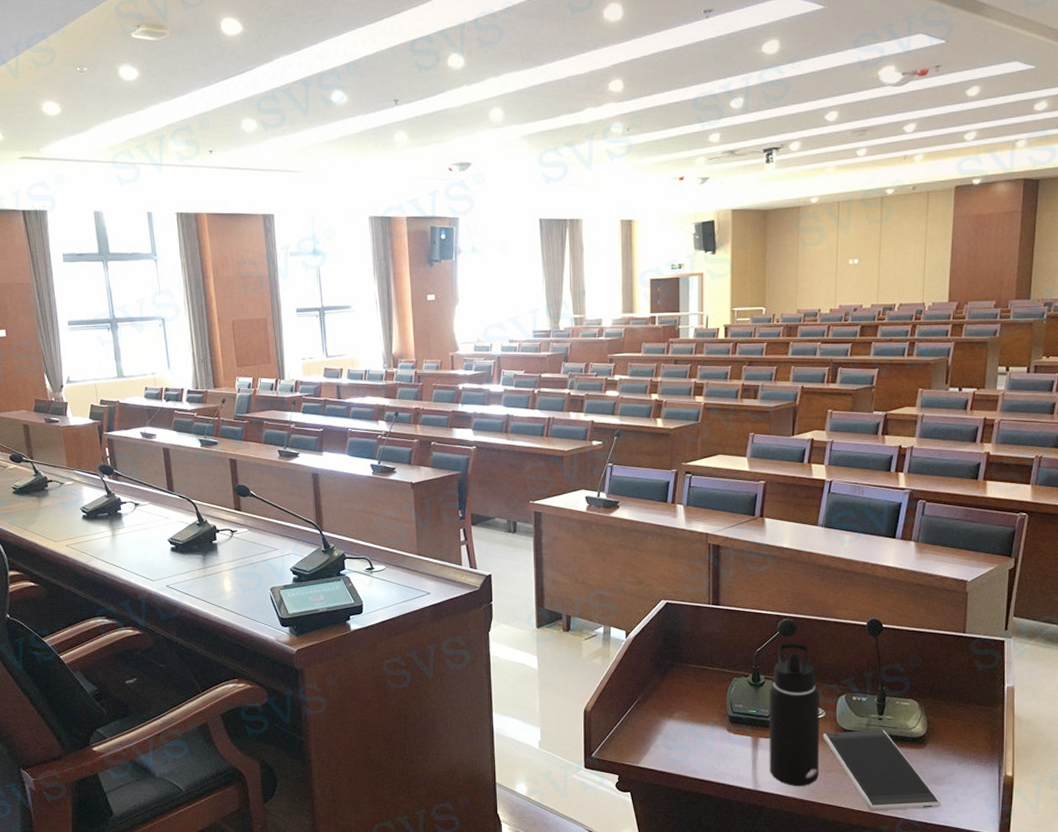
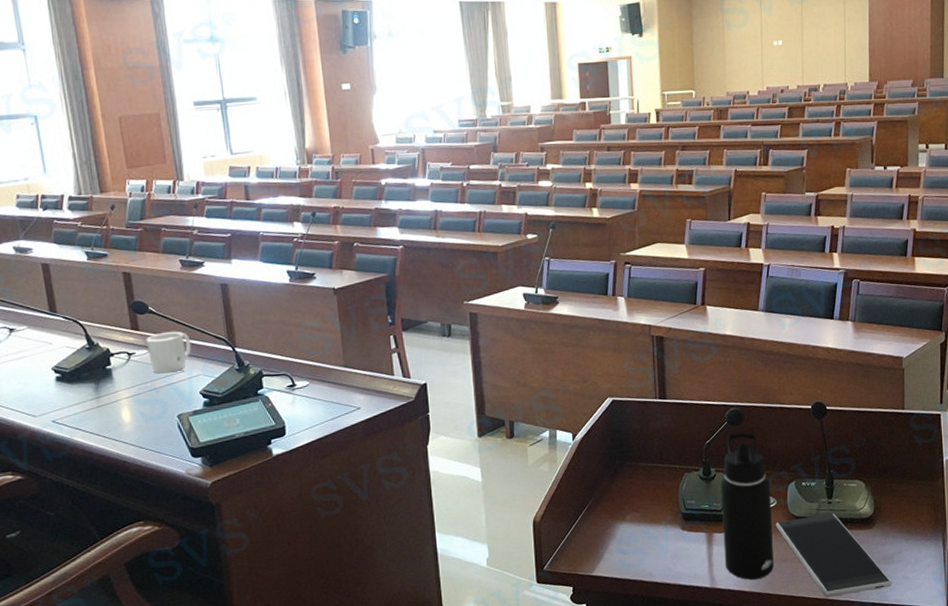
mug: none [247,513,285,550] -> present [146,331,192,374]

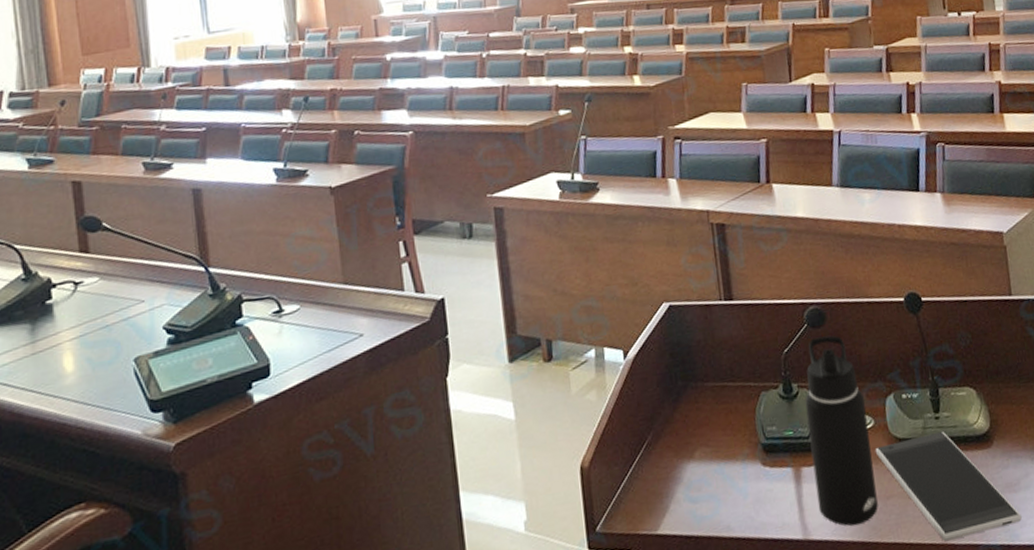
mug: present [146,331,192,374] -> none [98,250,154,307]

